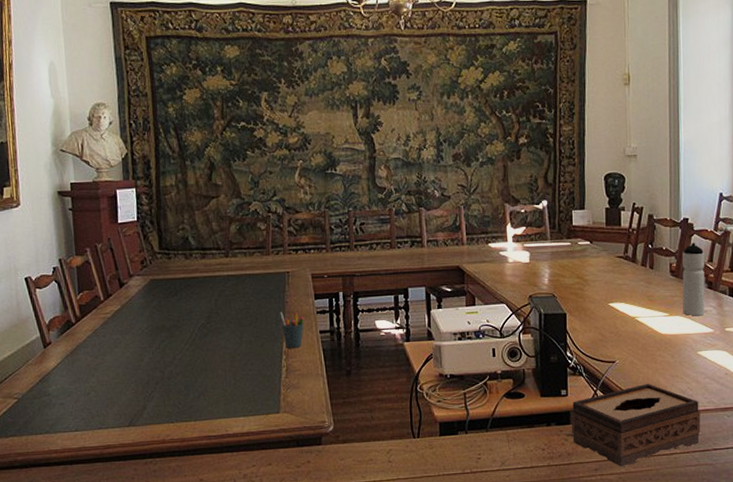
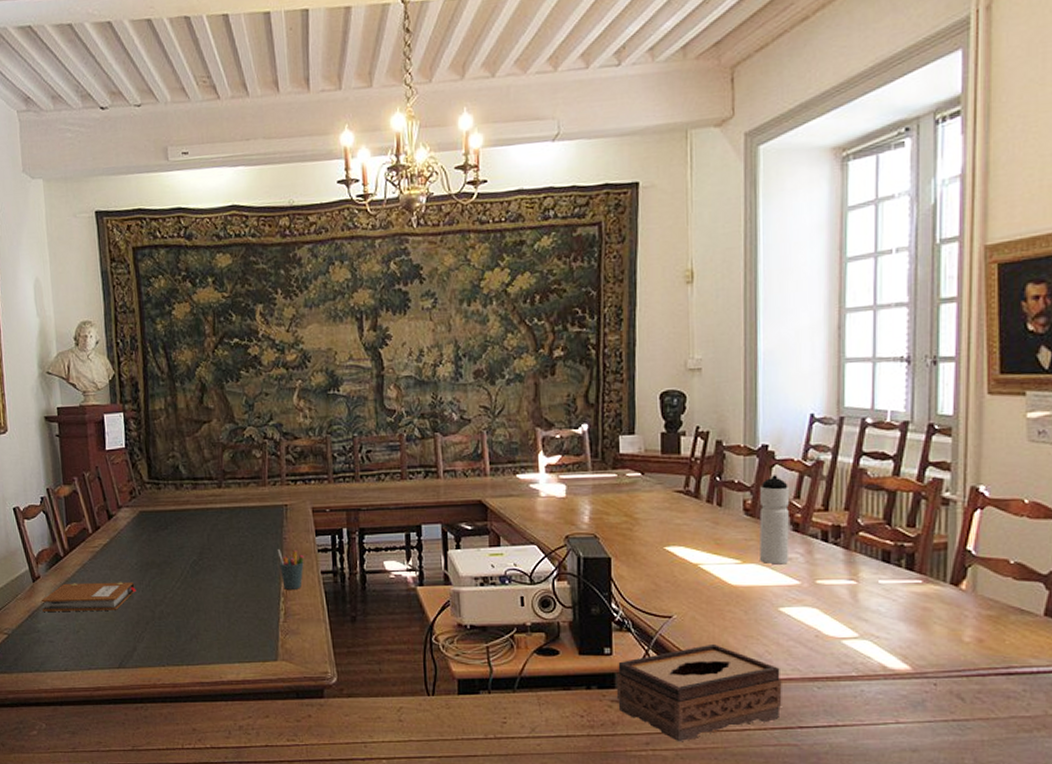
notebook: none [53,345,147,376] -> present [41,581,137,612]

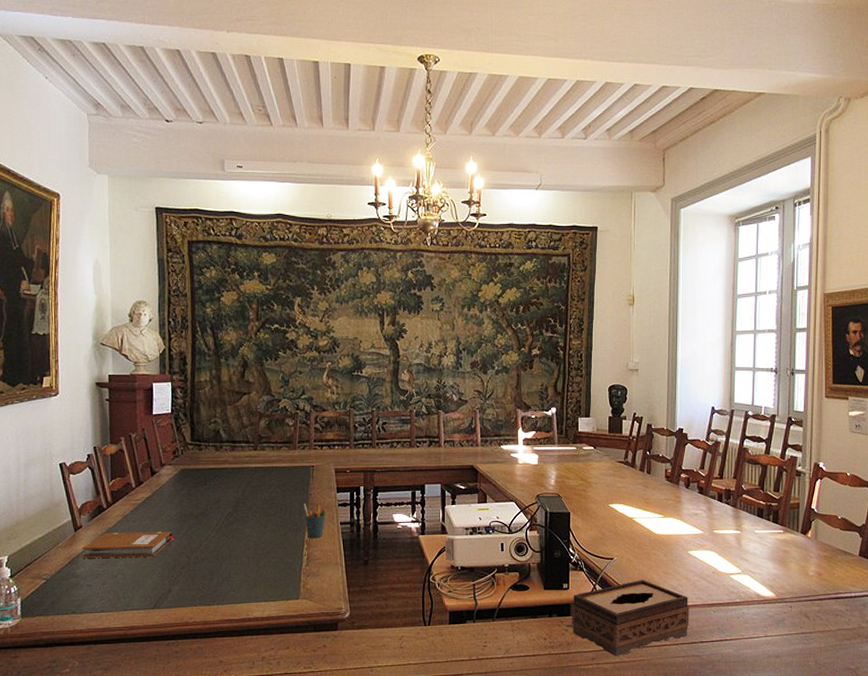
water bottle: present [759,475,790,565] -> none [676,451,697,519]

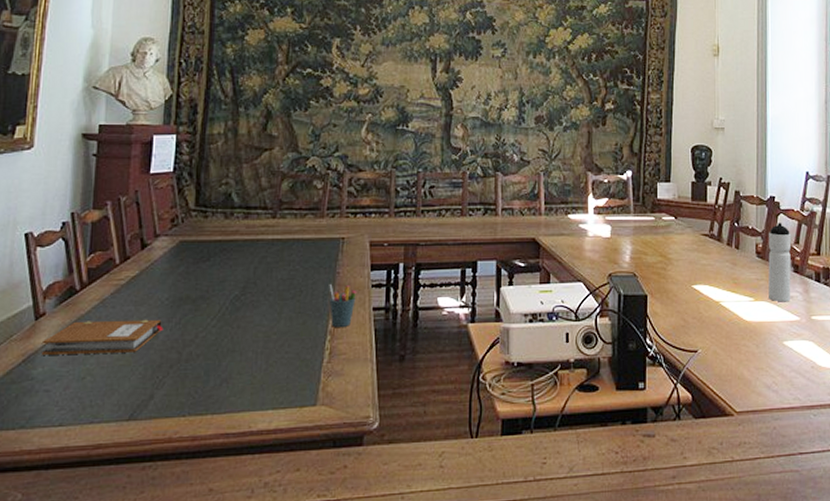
tissue box: present [571,579,689,657] -> none [648,376,786,474]
water bottle: none [676,451,697,519] -> present [768,223,792,302]

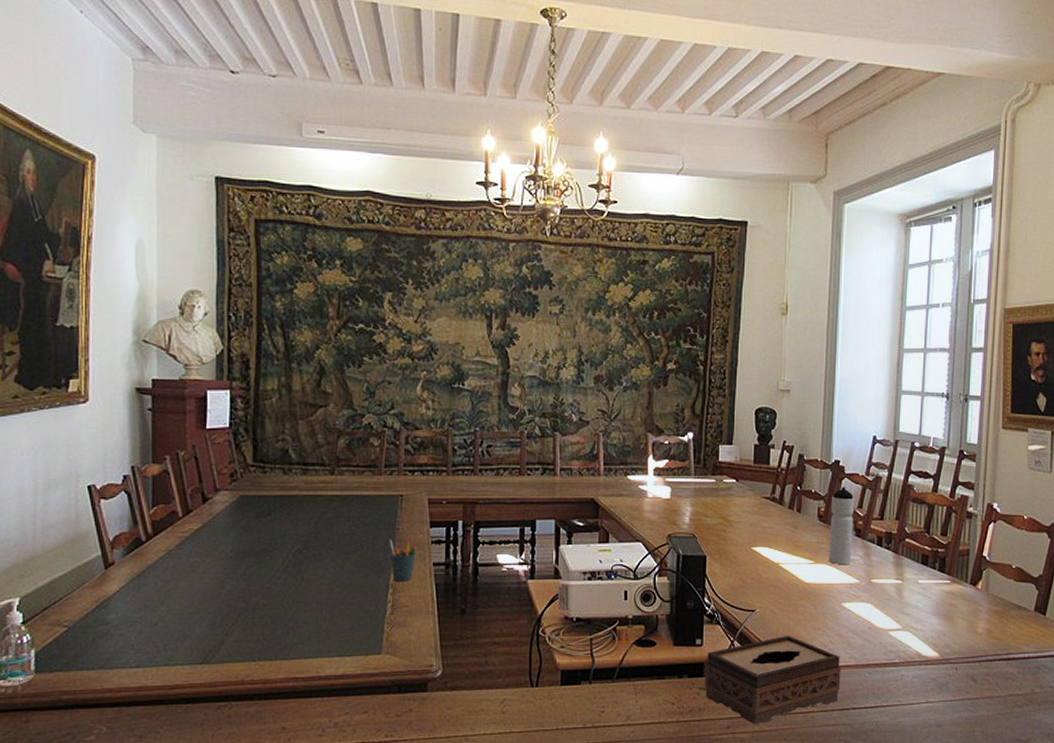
notebook: present [42,319,164,355] -> none [114,570,230,602]
tissue box: none [648,376,786,474] -> present [704,635,841,725]

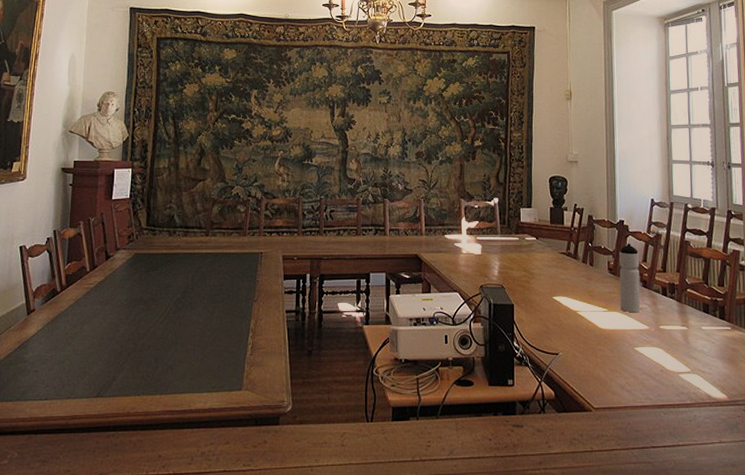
pen holder: present [389,540,417,581] -> none [250,291,273,326]
tissue box: present [704,635,841,725] -> none [517,376,639,462]

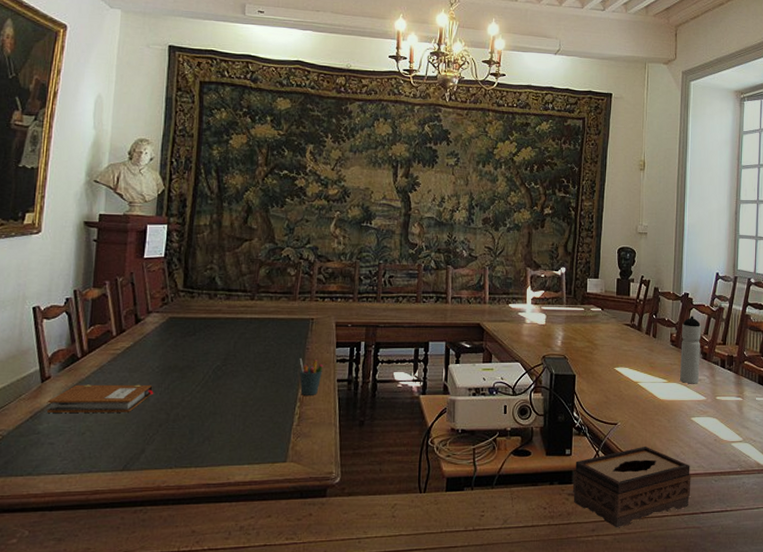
notebook: none [32,316,123,343] -> present [47,384,154,413]
pen holder: none [250,291,273,326] -> present [299,358,324,395]
tissue box: none [517,376,639,462] -> present [572,446,691,528]

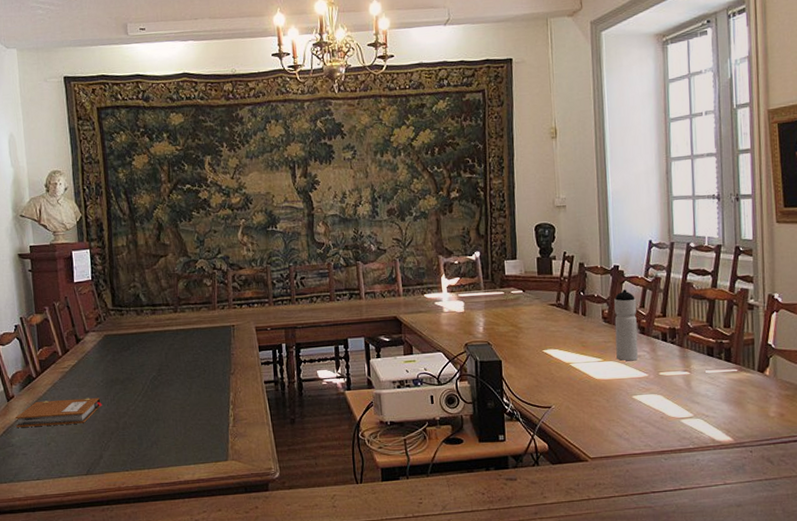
pen holder: present [299,358,324,395] -> none [226,364,250,398]
tissue box: present [572,446,691,528] -> none [509,427,639,511]

